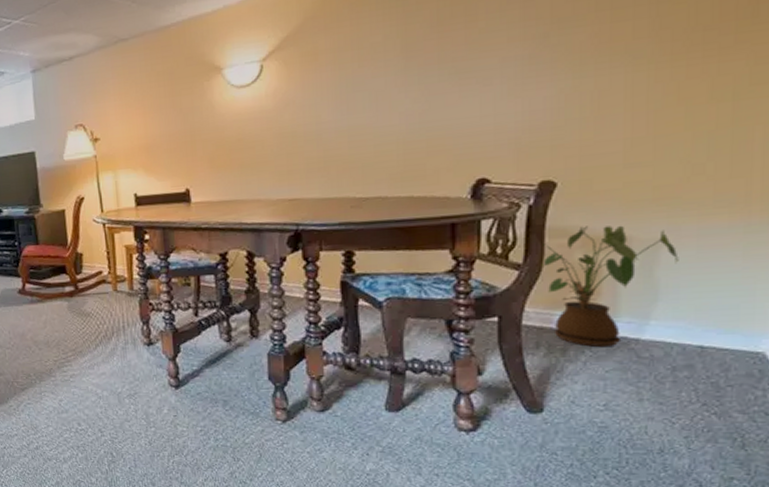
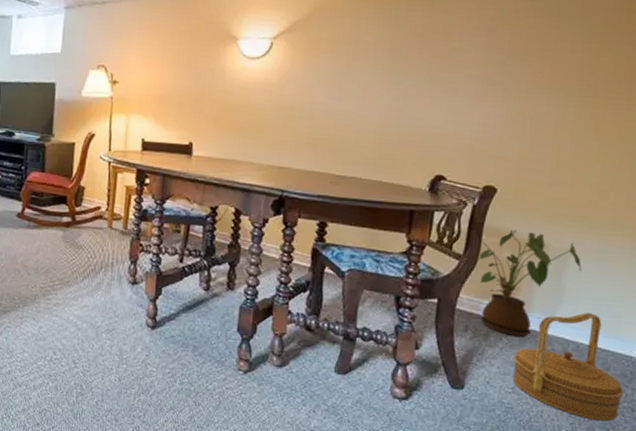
basket: none [602,308,752,431] -> present [512,313,624,422]

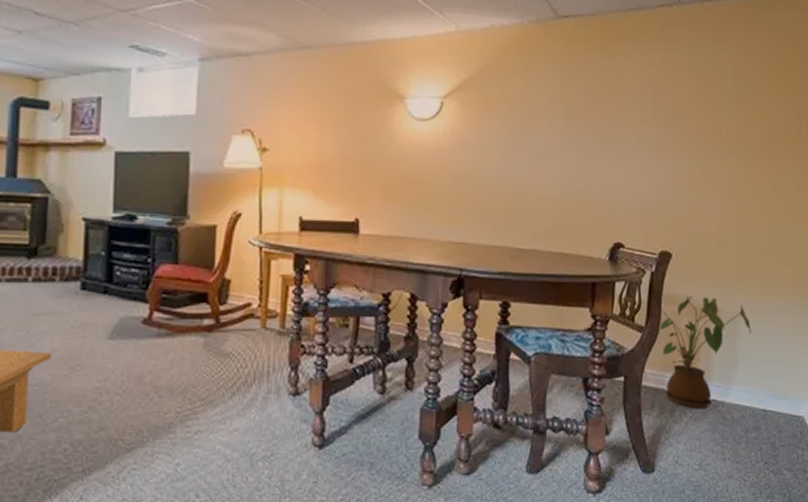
basket: present [512,313,624,422] -> none [698,376,796,487]

